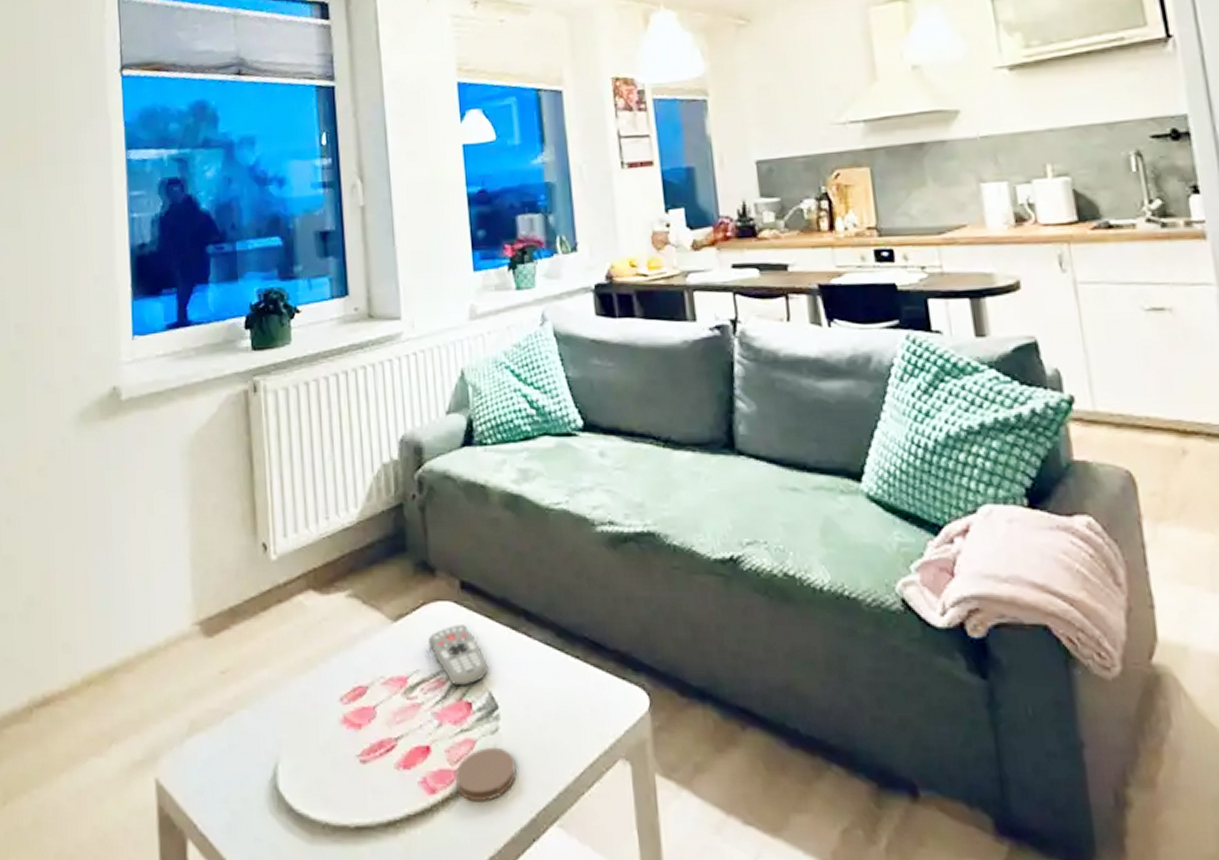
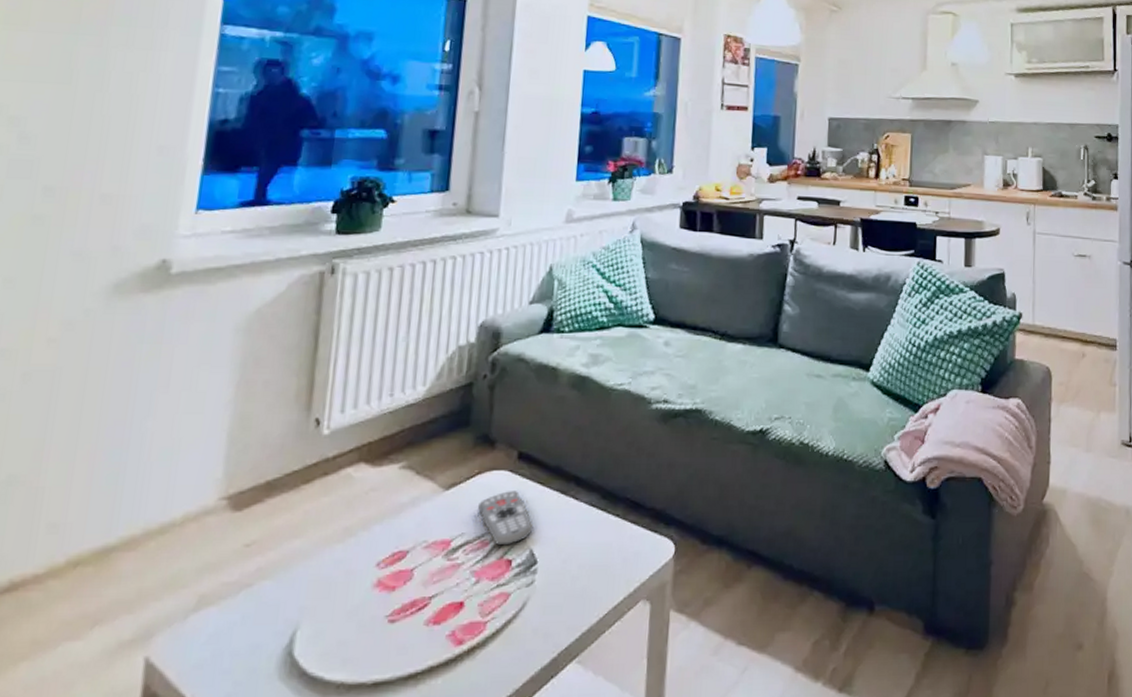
coaster: present [454,748,517,802] -> none [483,599,546,649]

